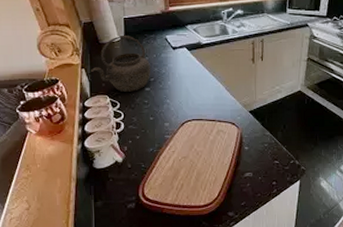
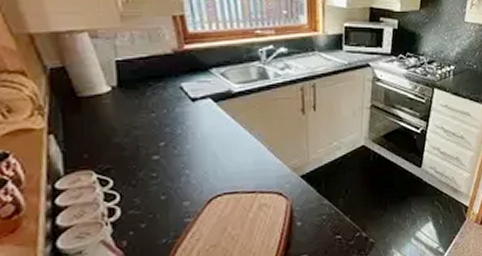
kettle: present [91,36,151,92] -> none [64,85,161,164]

